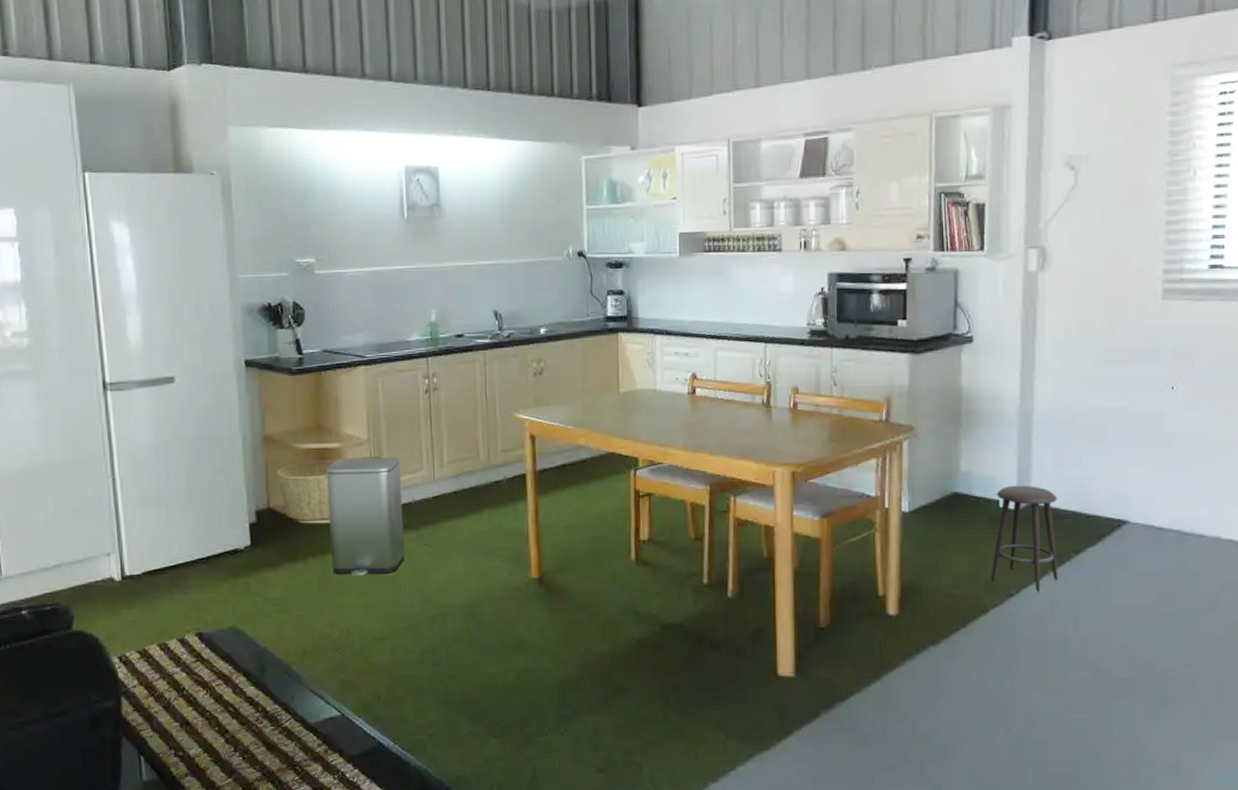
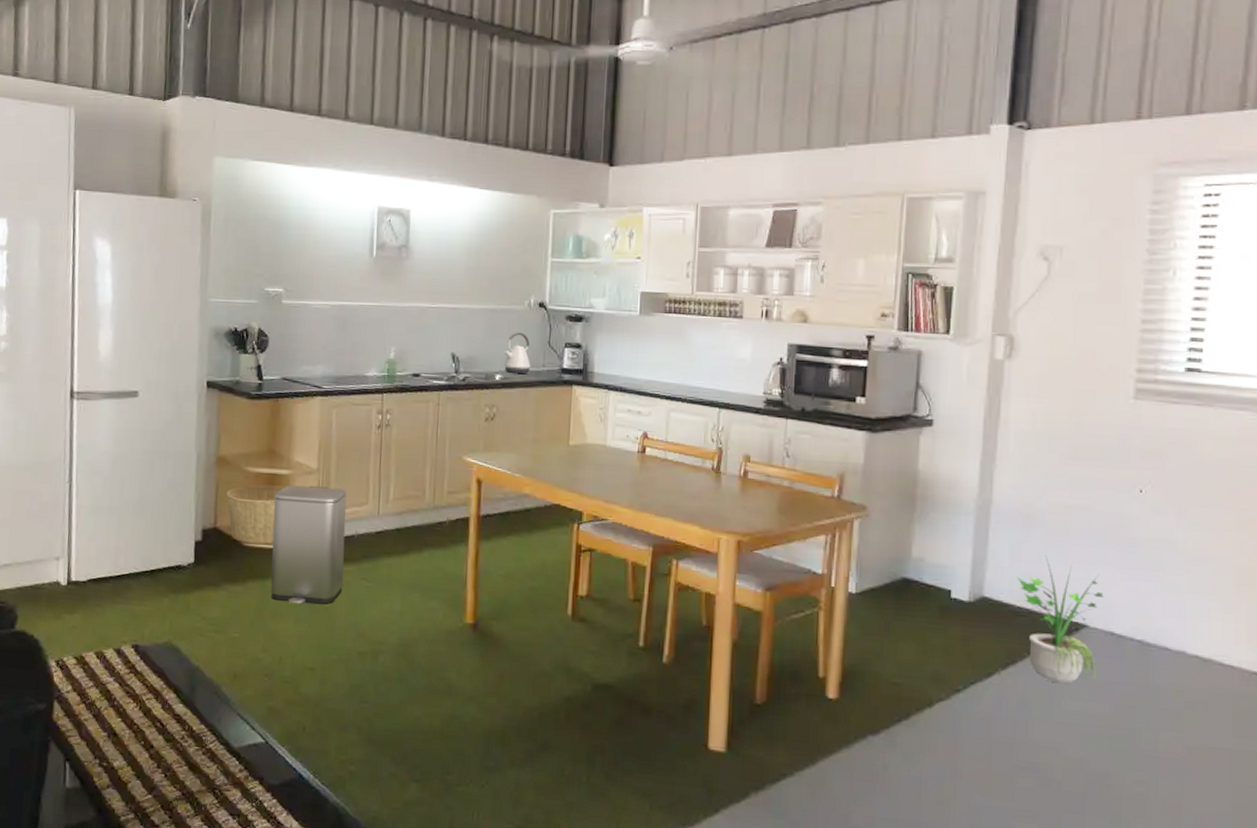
kettle: none [546,283,575,326] -> present [503,332,531,375]
stool: present [991,485,1058,592] -> none [938,576,1013,690]
potted plant: none [1060,458,1143,579] -> present [1016,555,1104,684]

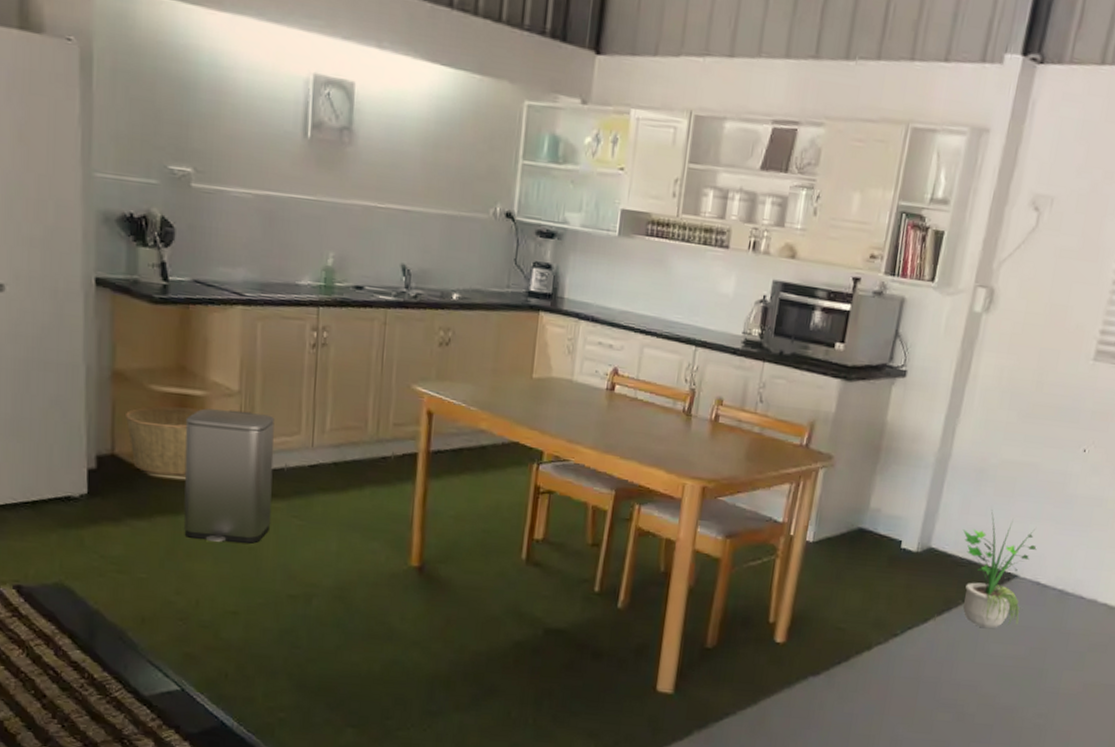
kettle: present [503,332,531,375] -> none [463,245,494,295]

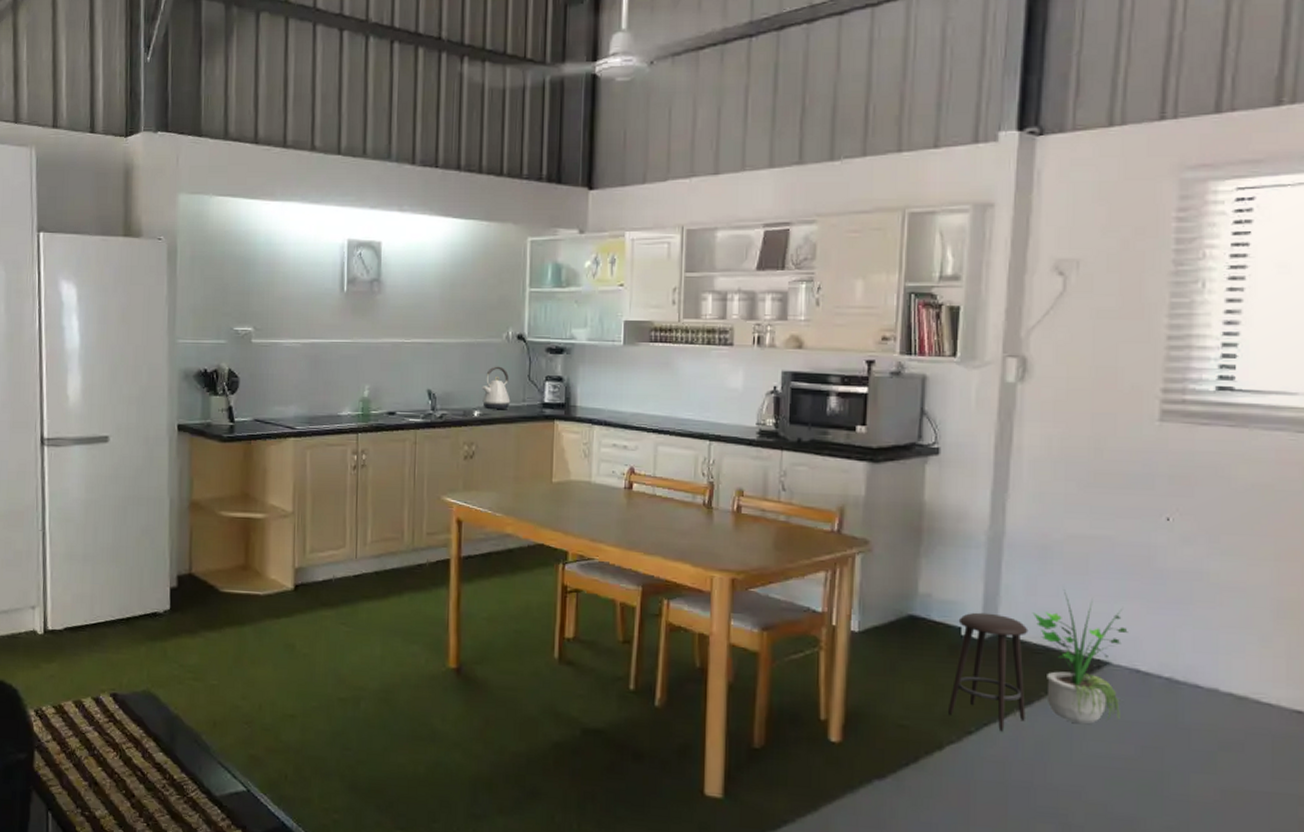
basket: present [126,406,200,476] -> none [201,529,260,590]
pedal bin: present [184,408,275,544] -> none [248,529,323,651]
kettle: none [463,245,494,295] -> present [482,366,511,410]
stool: none [880,527,957,635] -> present [948,612,1028,732]

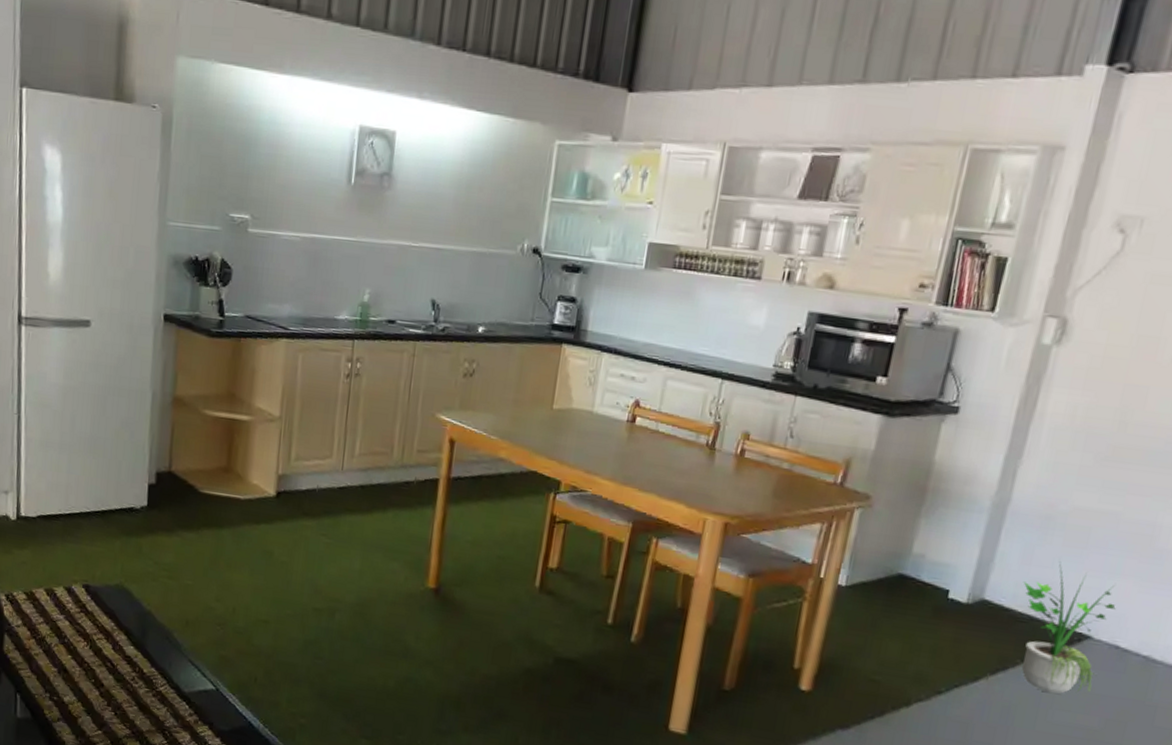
kettle: present [482,366,511,410] -> none [488,280,519,328]
stool: present [948,612,1028,732] -> none [921,576,1016,694]

